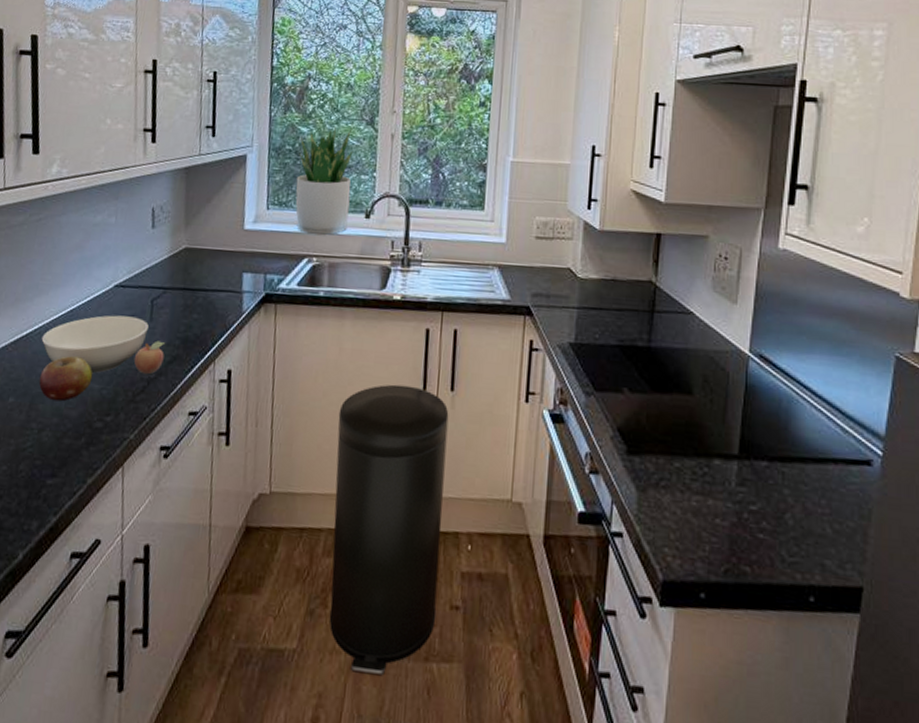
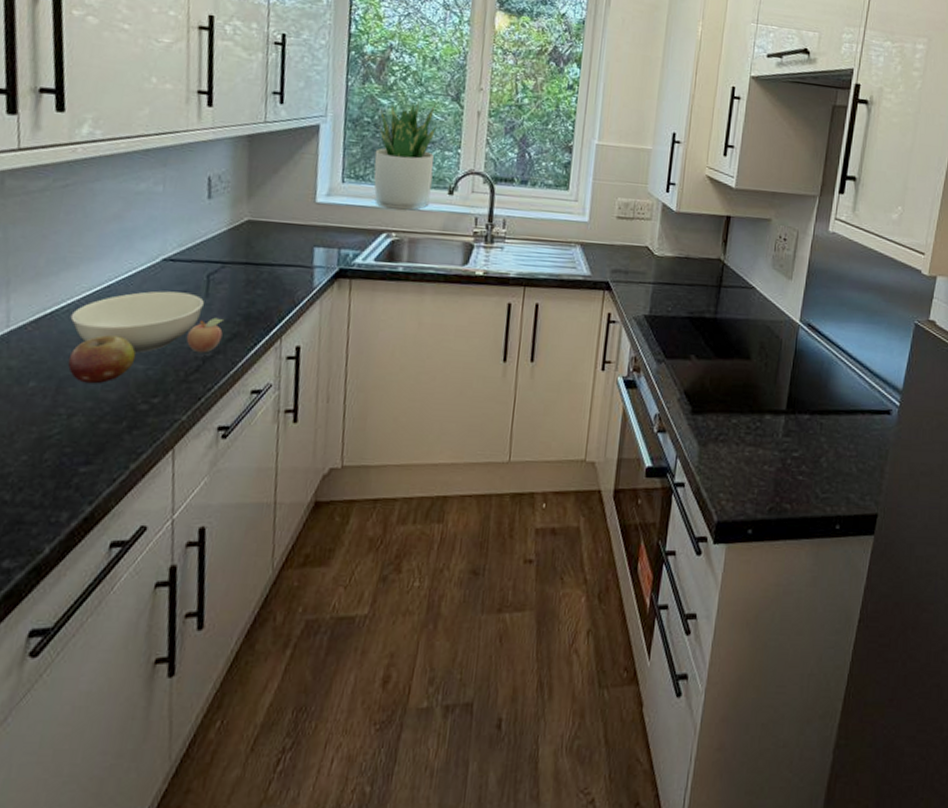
pedal bin: present [329,384,449,676] -> none [402,357,528,630]

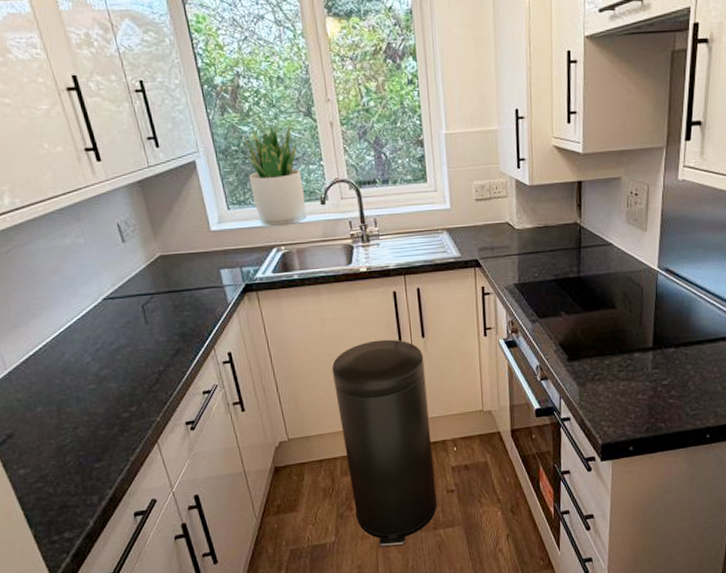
fruit: present [67,335,137,384] -> none [58,364,108,403]
bowl: present [70,291,204,354] -> none [48,323,147,376]
fruit: present [186,317,223,353] -> none [140,339,168,369]
pedal bin: none [402,357,528,630] -> present [331,339,438,547]

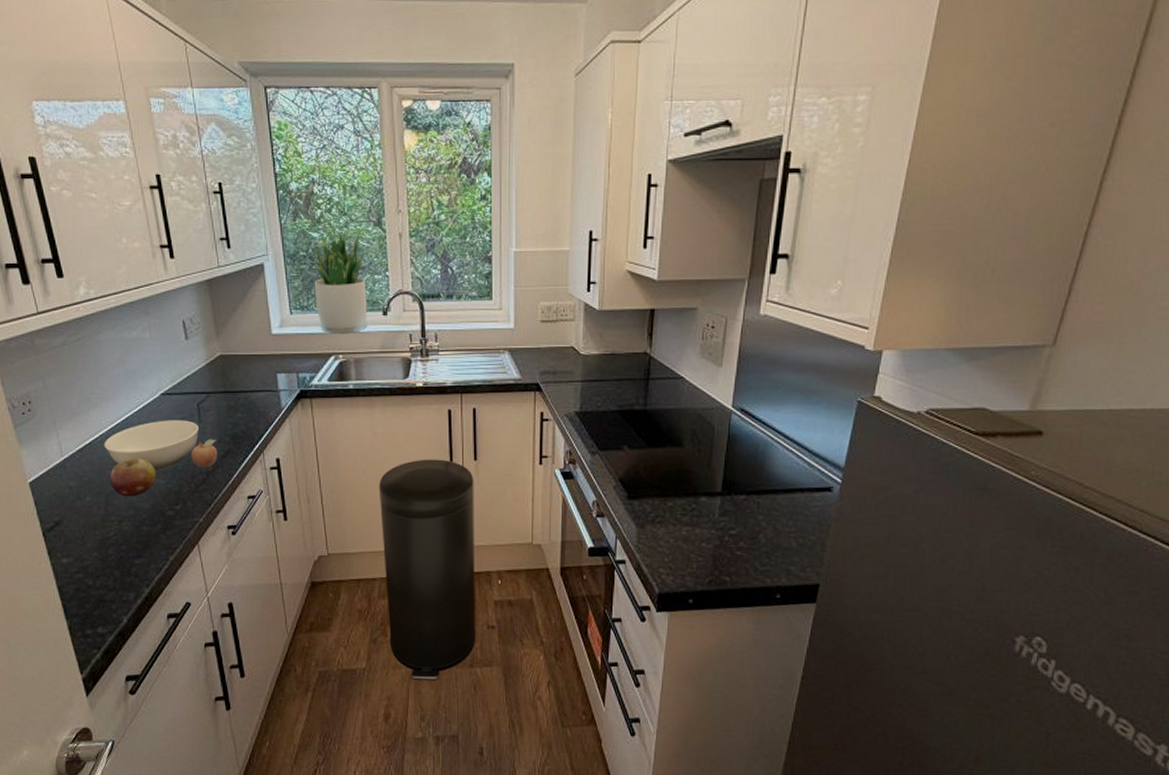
bowl: none [48,323,147,376] -> present [104,420,199,472]
fruit: none [58,364,108,403] -> present [109,458,157,497]
fruit: none [140,339,168,369] -> present [191,439,218,468]

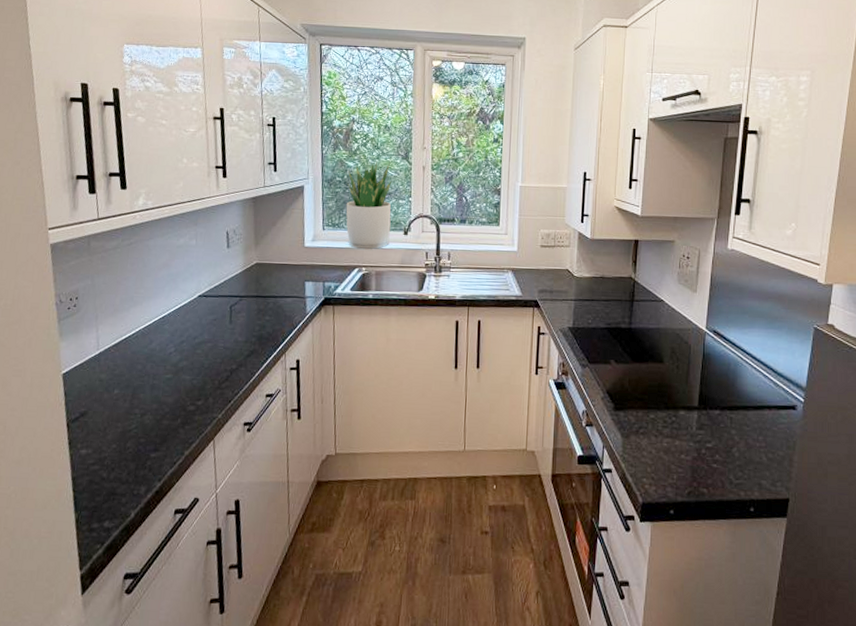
bowl: present [104,420,199,472] -> none [139,320,229,368]
fruit: present [109,458,157,497] -> none [139,354,184,391]
fruit: present [191,439,218,468] -> none [218,339,243,367]
pedal bin: present [378,459,476,681] -> none [386,365,476,587]

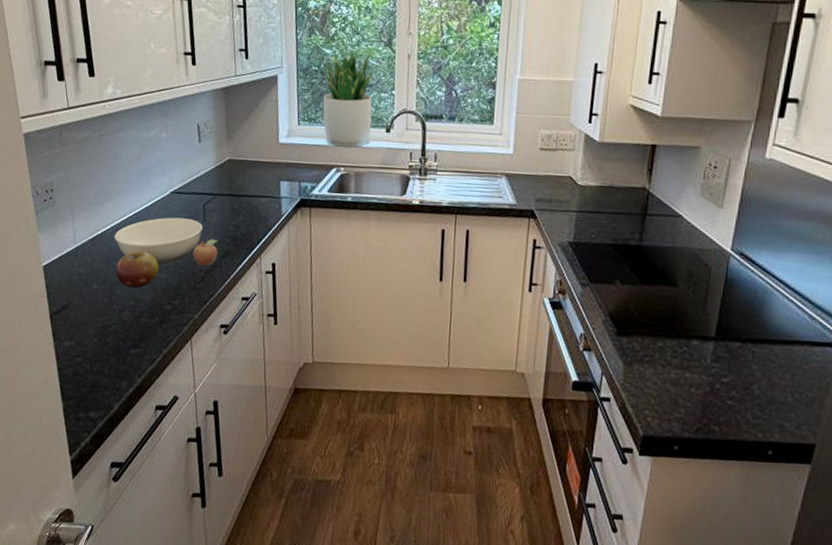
bowl: none [139,320,229,368] -> present [114,217,203,266]
fruit: none [139,354,184,391] -> present [115,251,160,288]
fruit: none [218,339,243,367] -> present [192,238,218,267]

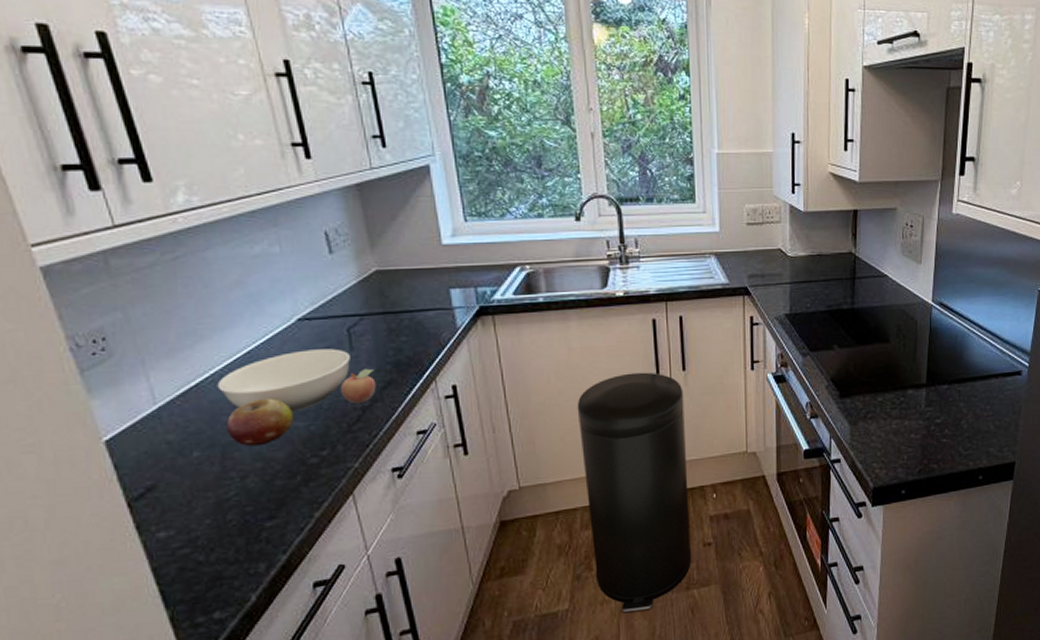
planter: present [323,48,374,147] -> none [489,128,558,242]
pedal bin: none [365,276,462,502] -> present [577,372,692,614]

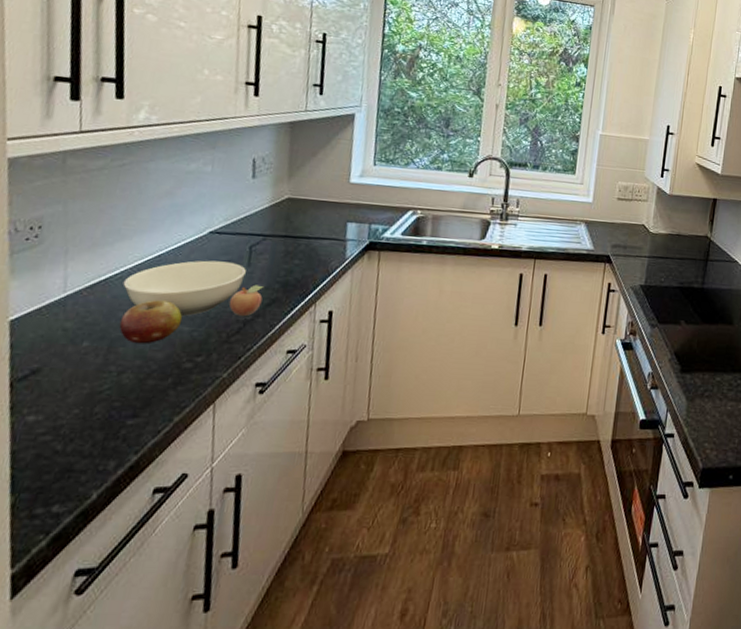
pedal bin: present [577,372,692,614] -> none [421,321,537,567]

